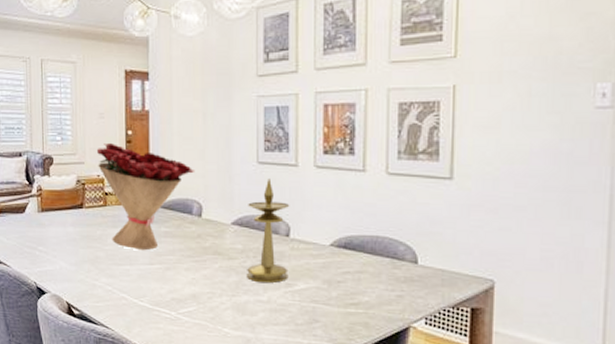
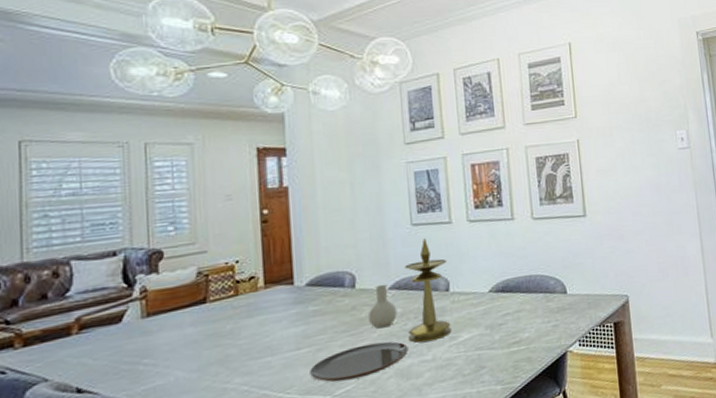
flower bouquet: present [97,142,196,251] -> none [224,224,346,338]
plate: none [160,272,246,303] -> present [310,341,409,382]
vase: none [211,218,238,261] -> present [367,284,398,329]

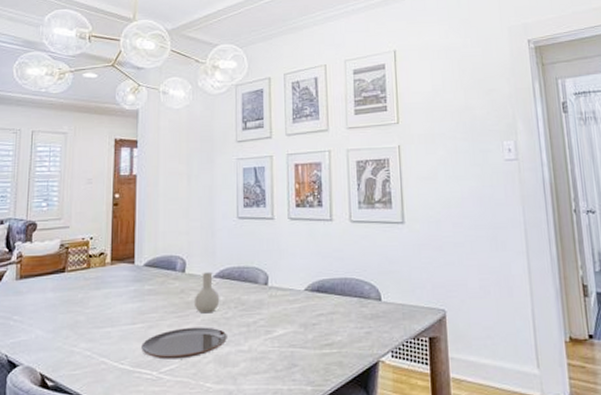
candlestick: present [405,238,452,343] -> none [228,232,268,332]

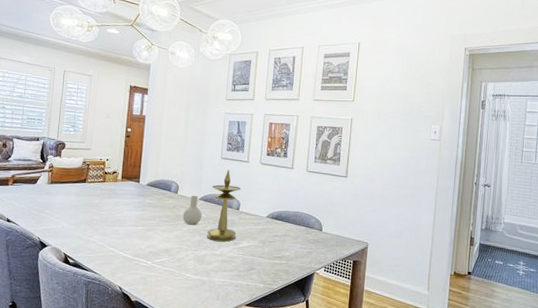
plate: present [141,327,227,360] -> none [141,233,206,255]
candlestick: none [228,232,268,332] -> present [207,169,242,242]

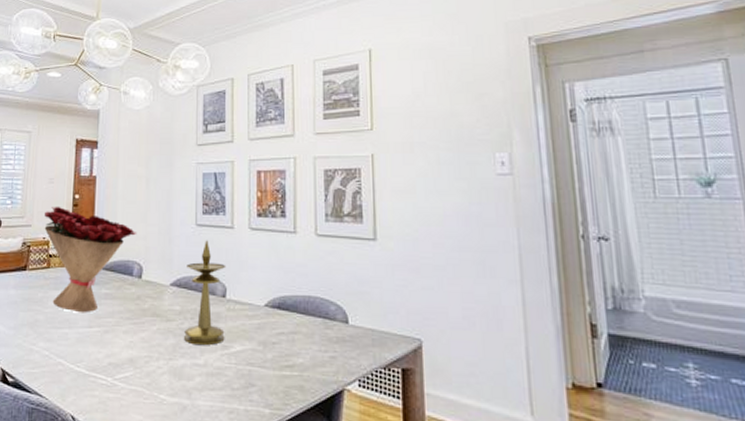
flower bouquet: none [101,136,176,216] -> present [44,206,137,313]
vase: present [182,195,203,225] -> none [149,279,176,323]

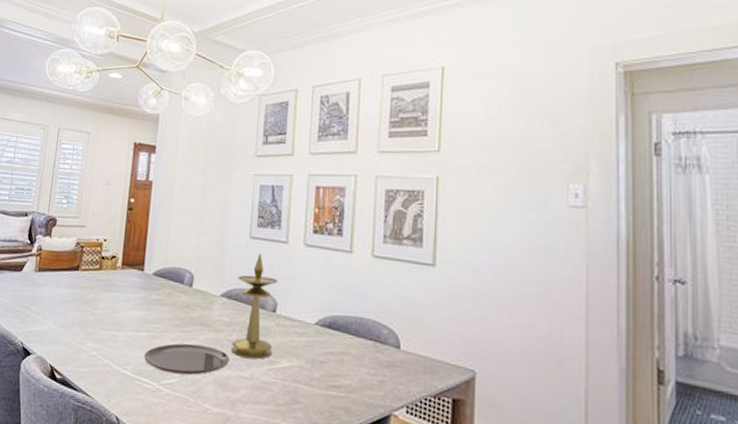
flower bouquet: present [44,206,137,313] -> none [98,208,191,318]
plate: none [97,335,183,367] -> present [144,343,230,375]

